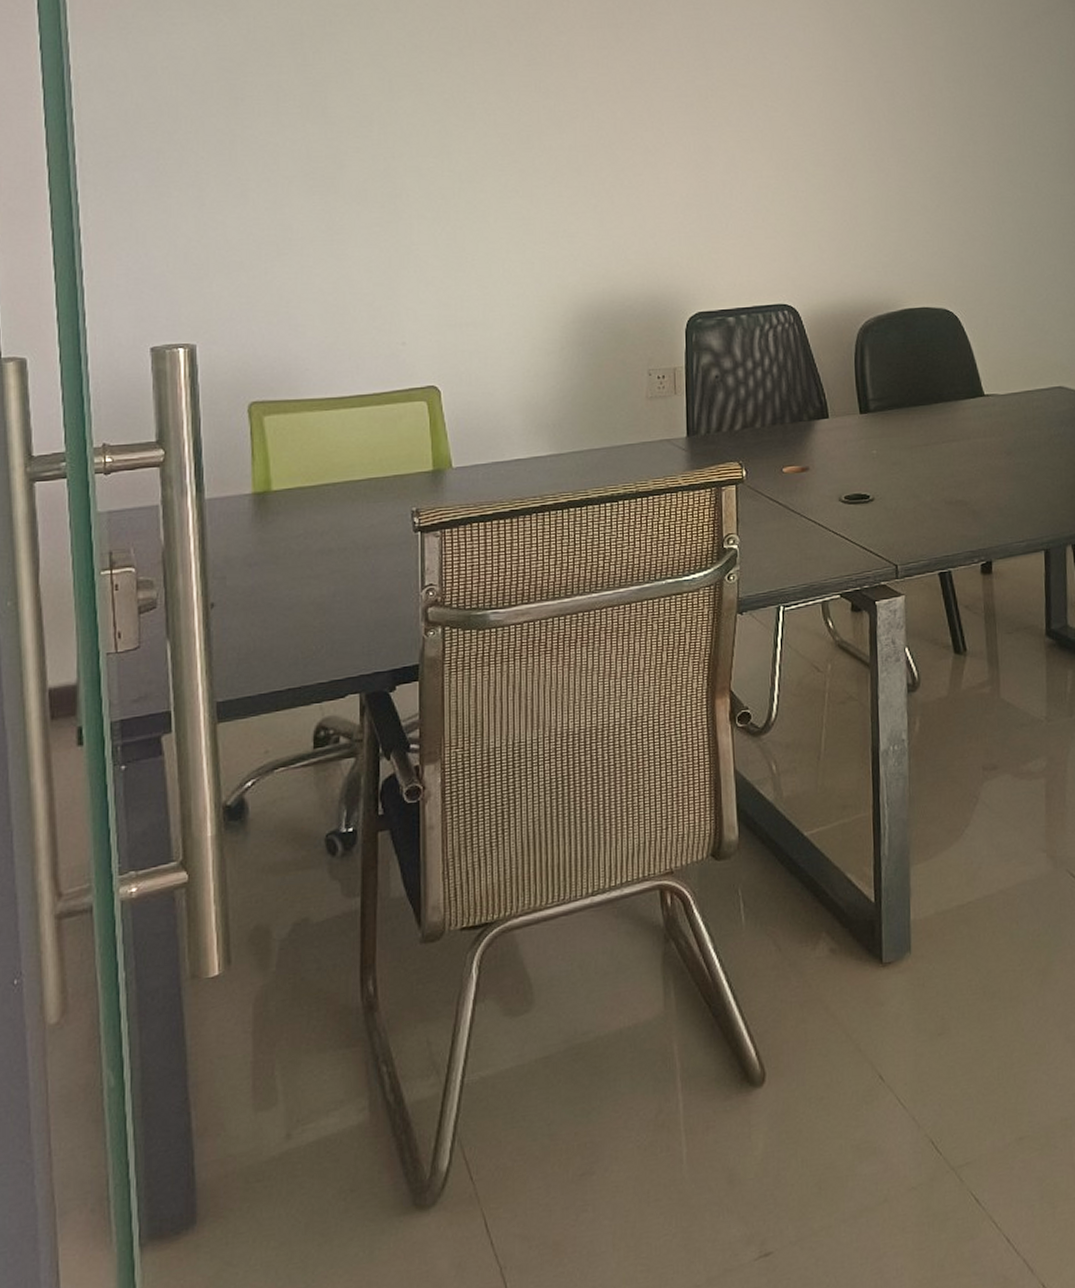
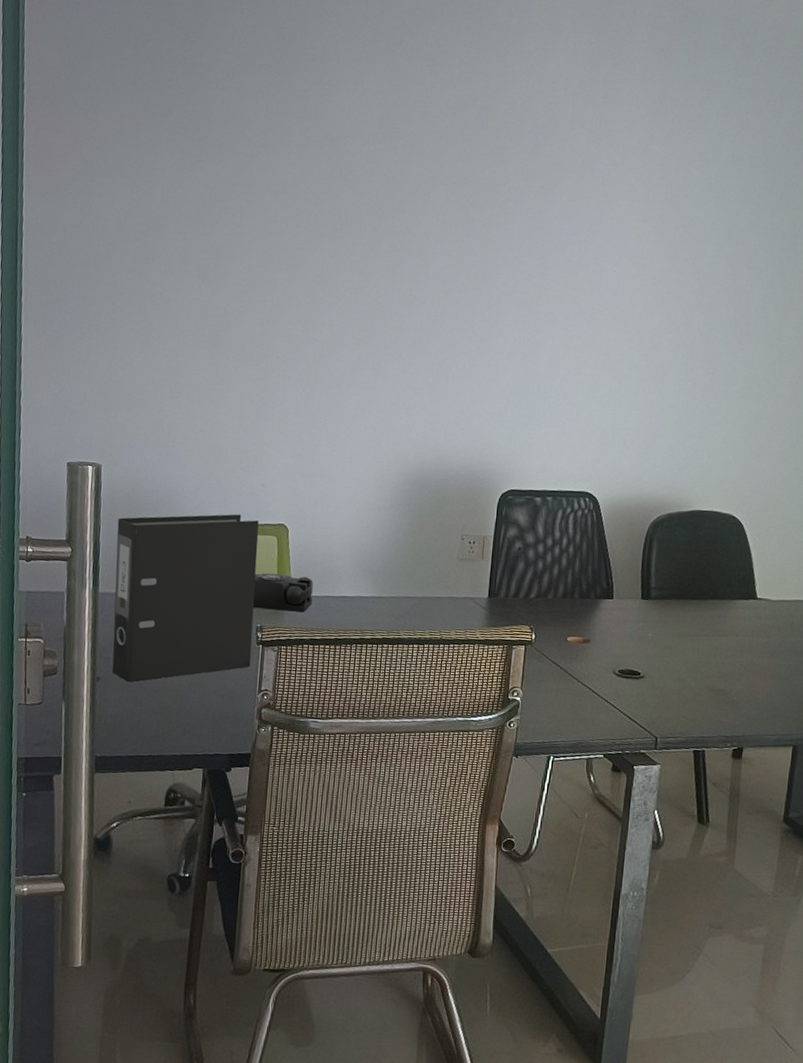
binder: none [222,381,409,603] -> present [112,514,259,682]
telephone: none [403,443,479,488] -> present [253,573,313,613]

